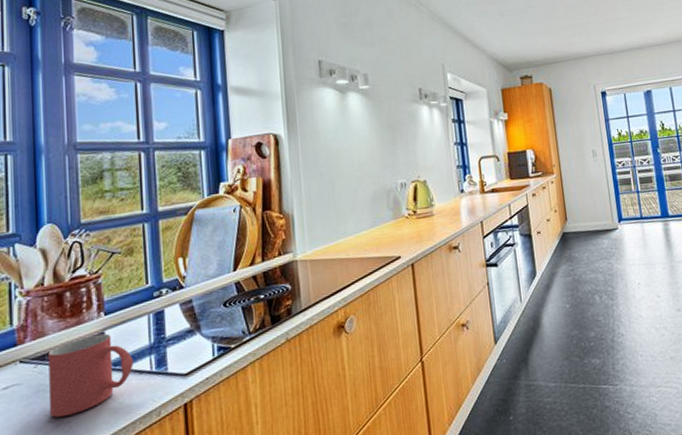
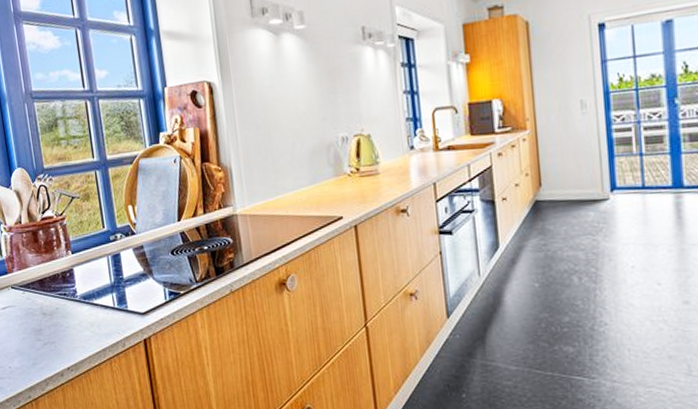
mug: present [48,333,134,418] -> none [32,270,100,337]

